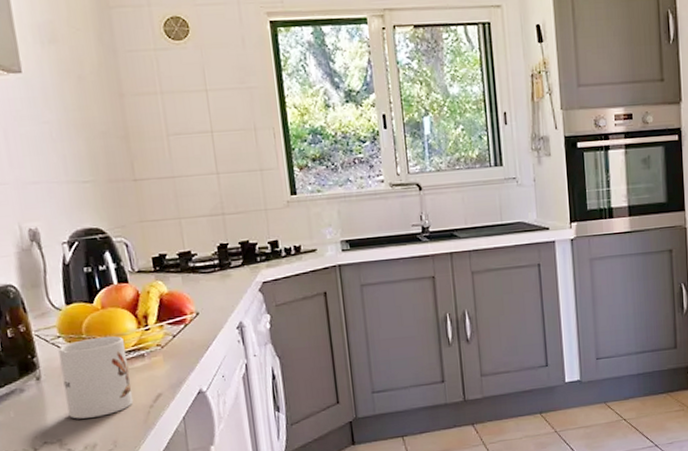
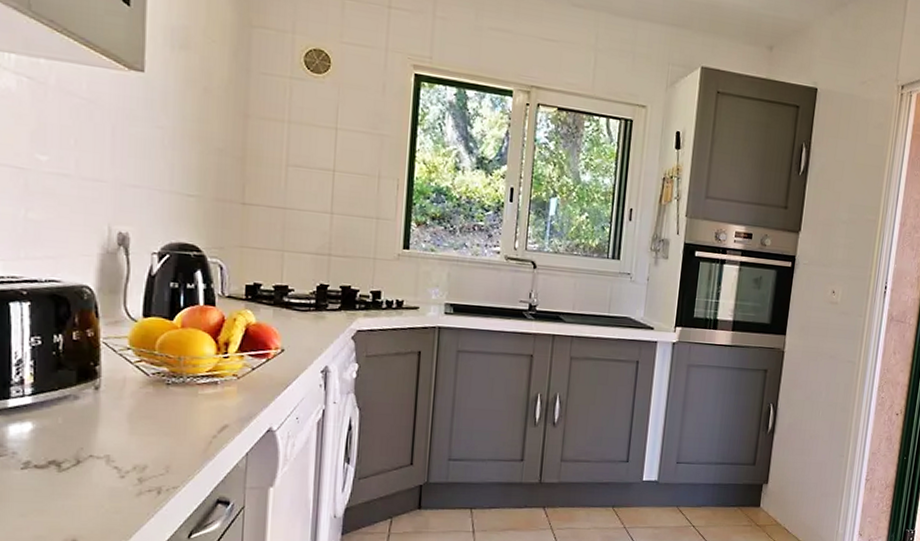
mug: present [58,336,134,419] -> none [123,355,199,439]

